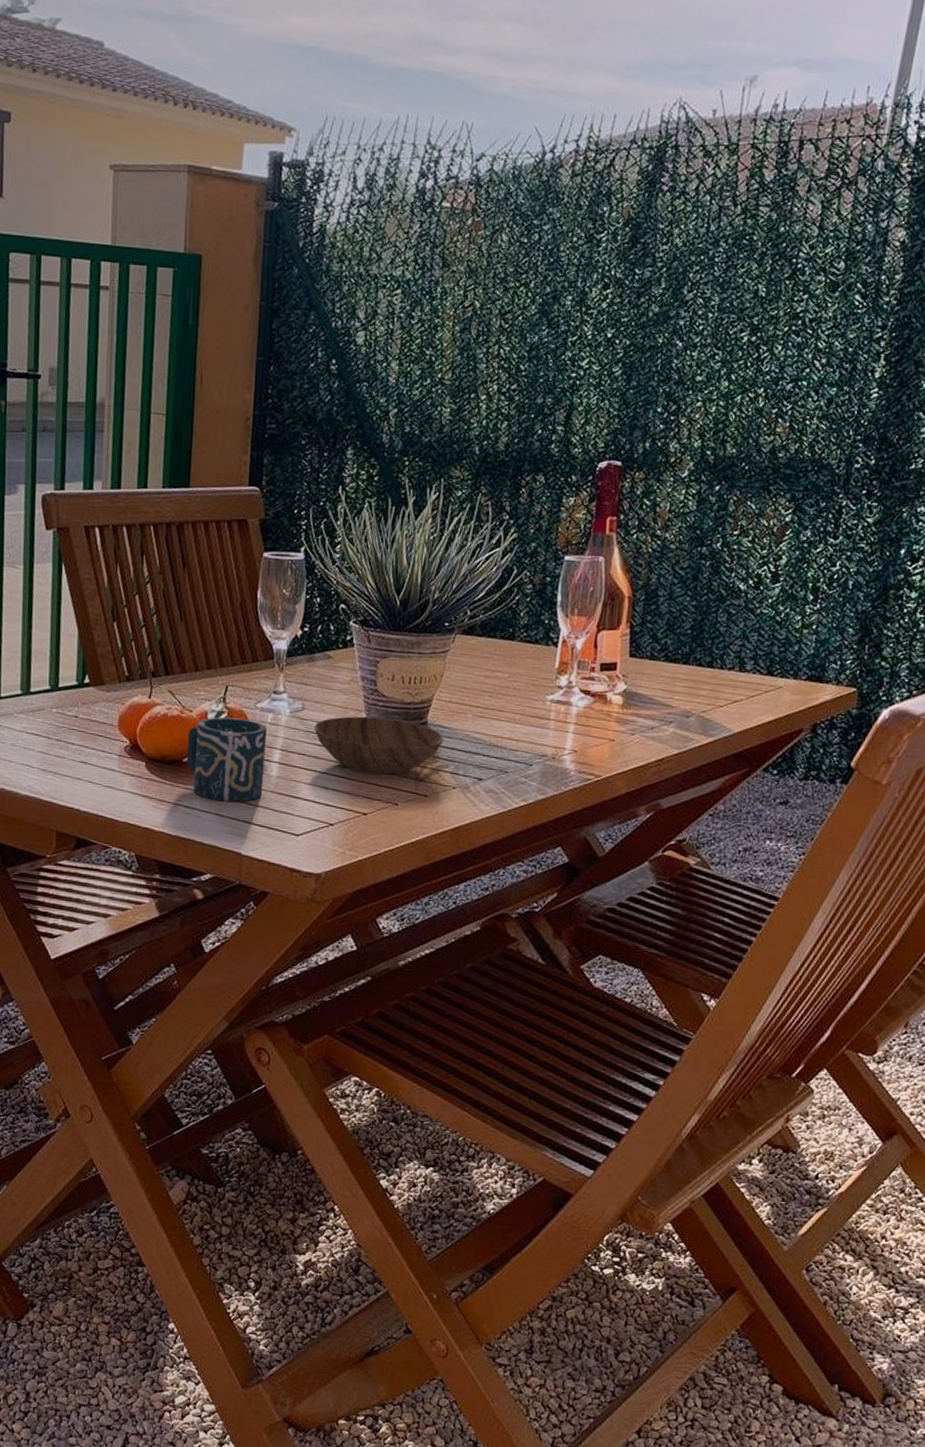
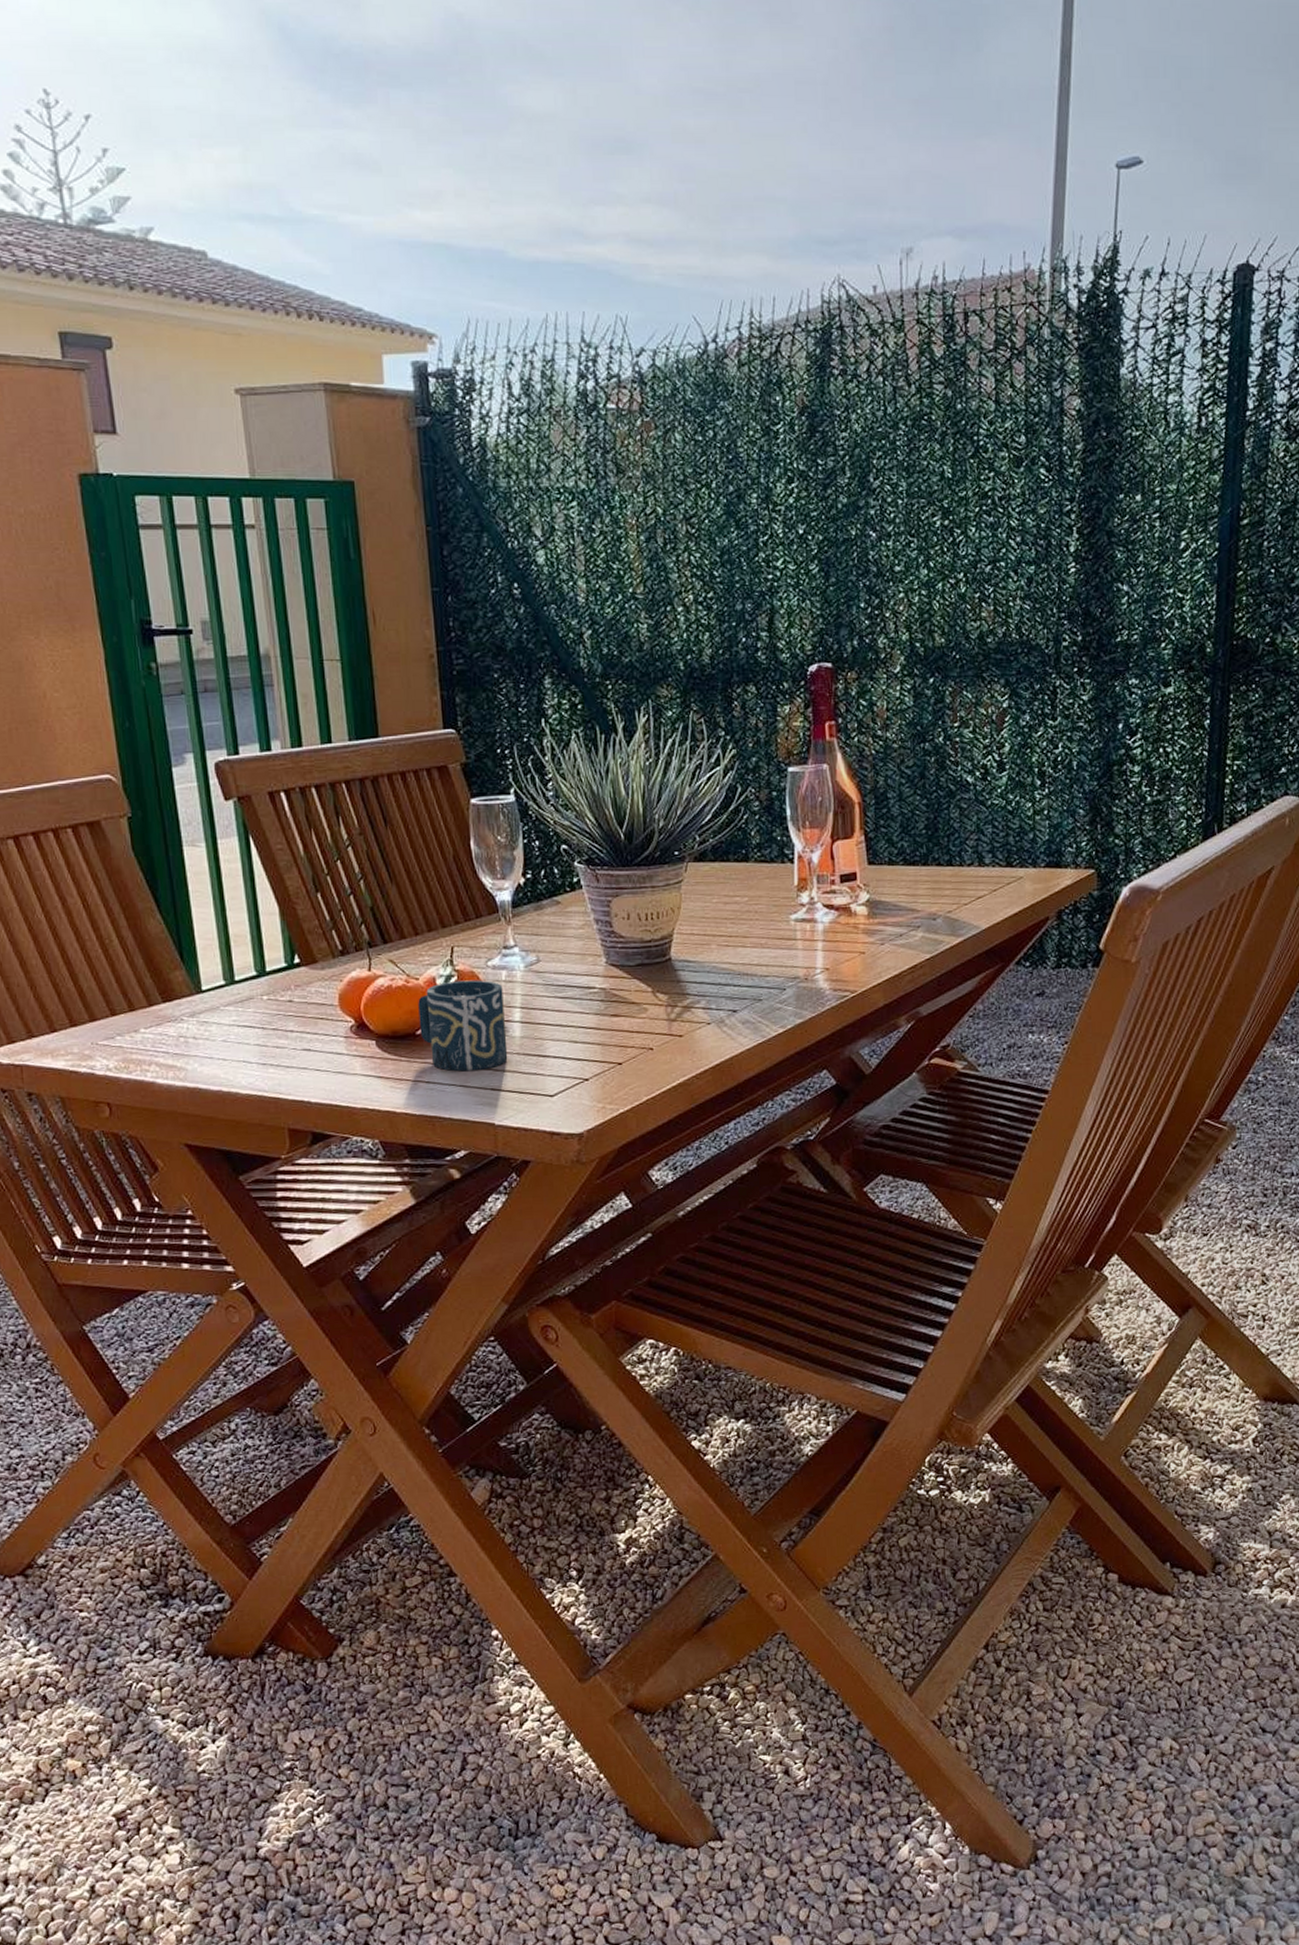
bowl: present [314,716,444,775] -> none [552,960,691,1020]

